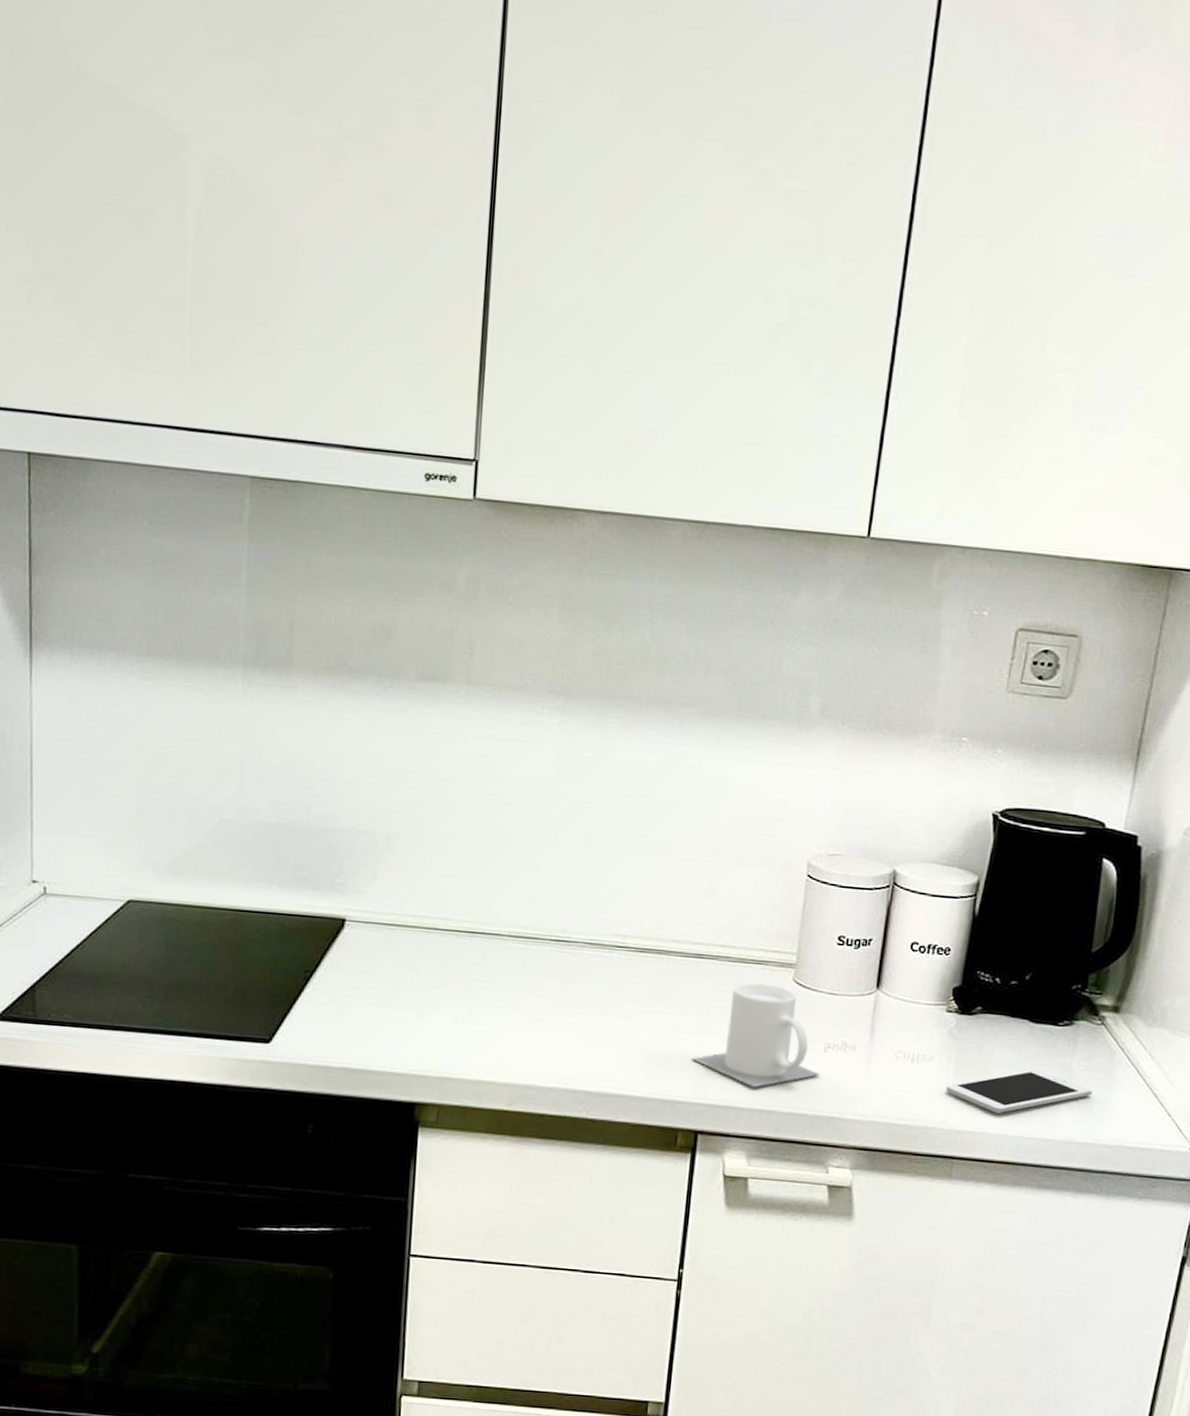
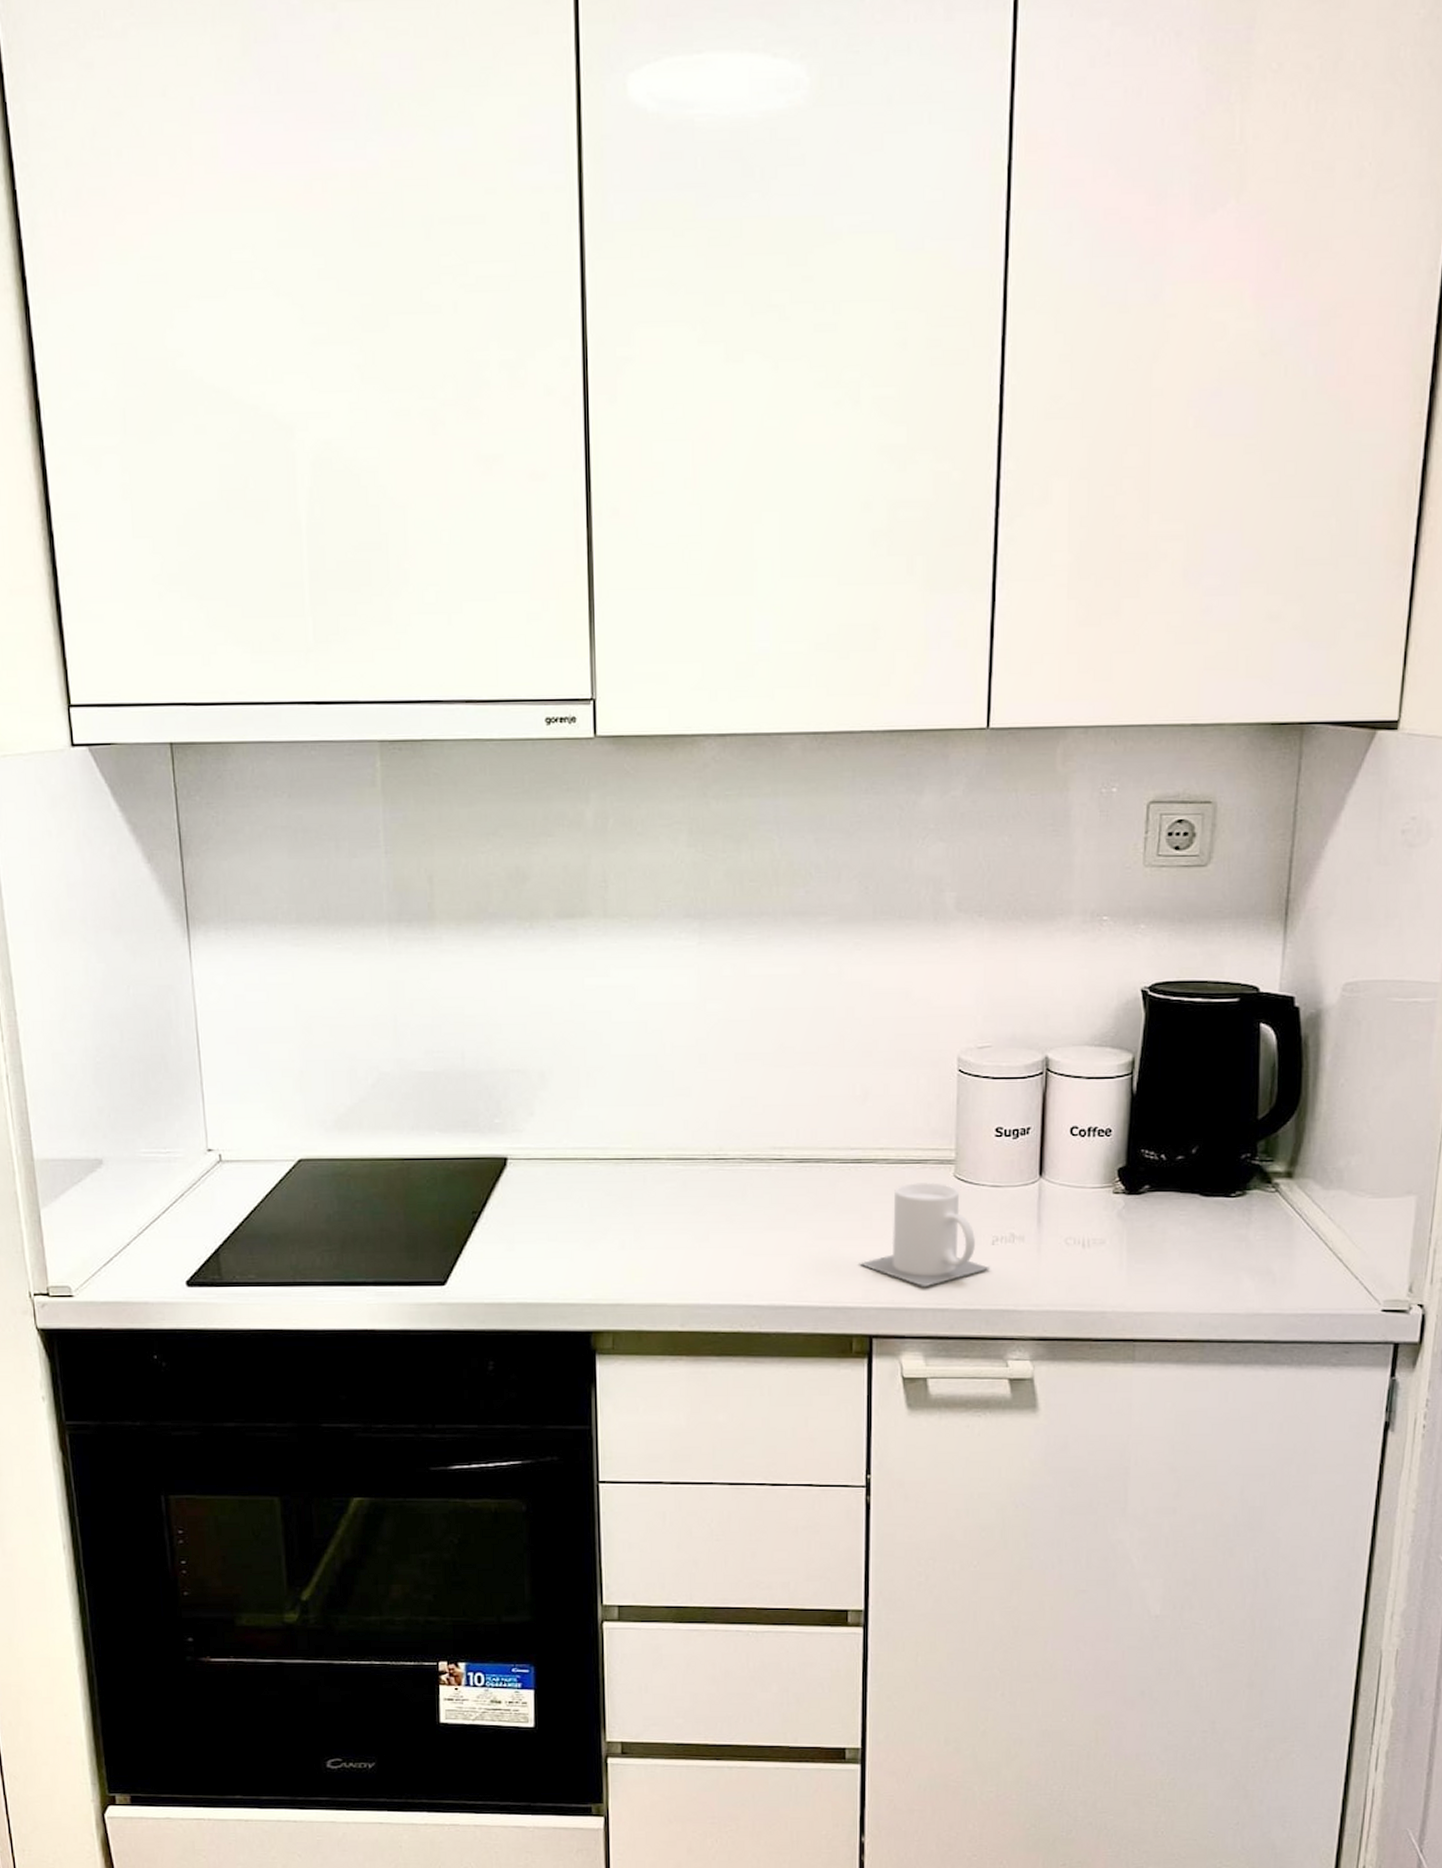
cell phone: present [946,1069,1093,1113] -> none [1121,1244,1273,1291]

